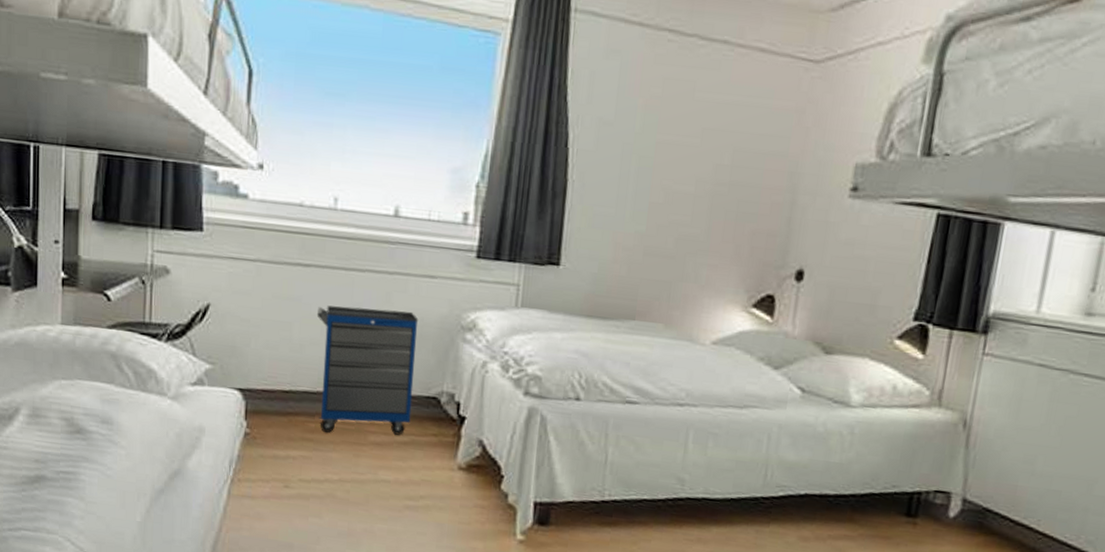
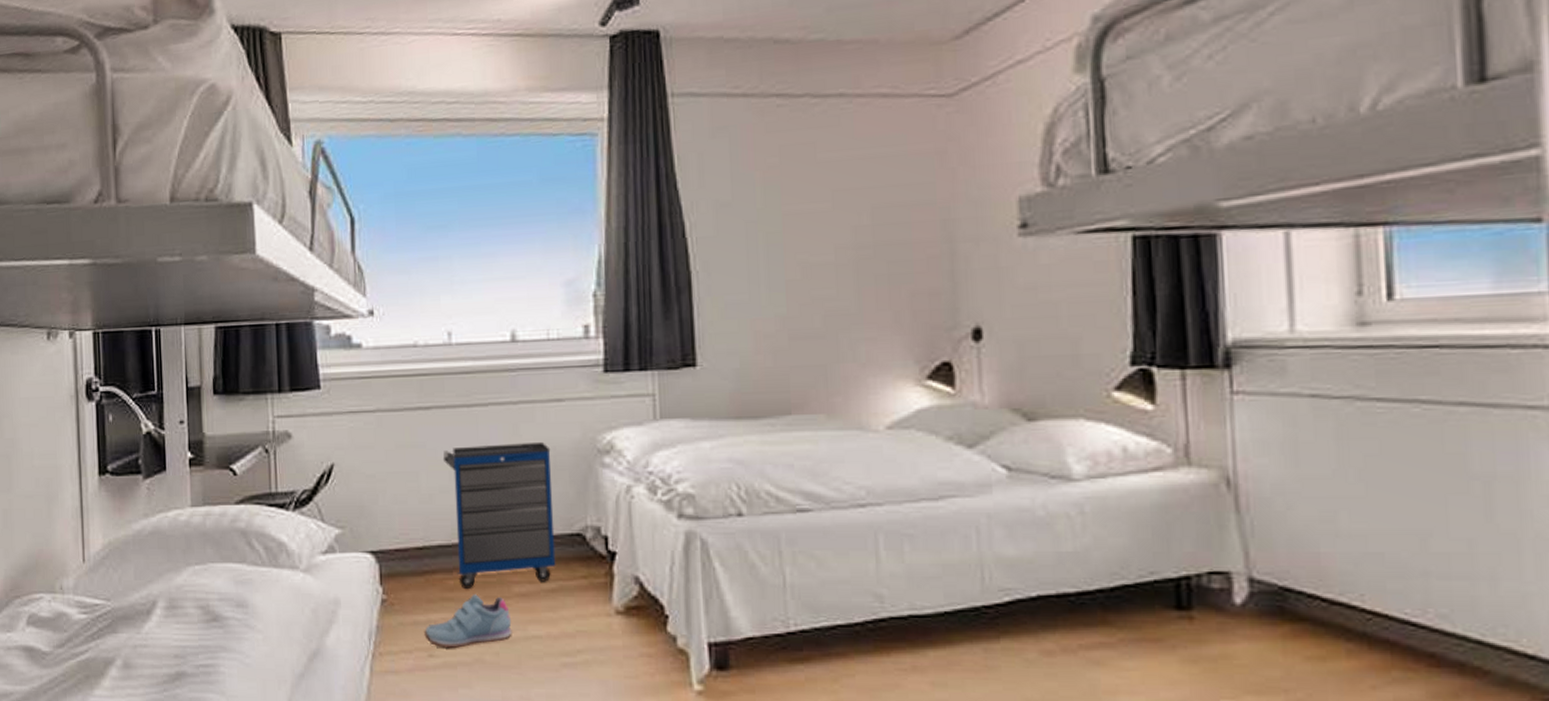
sneaker: none [282,438,364,483] -> present [424,594,512,649]

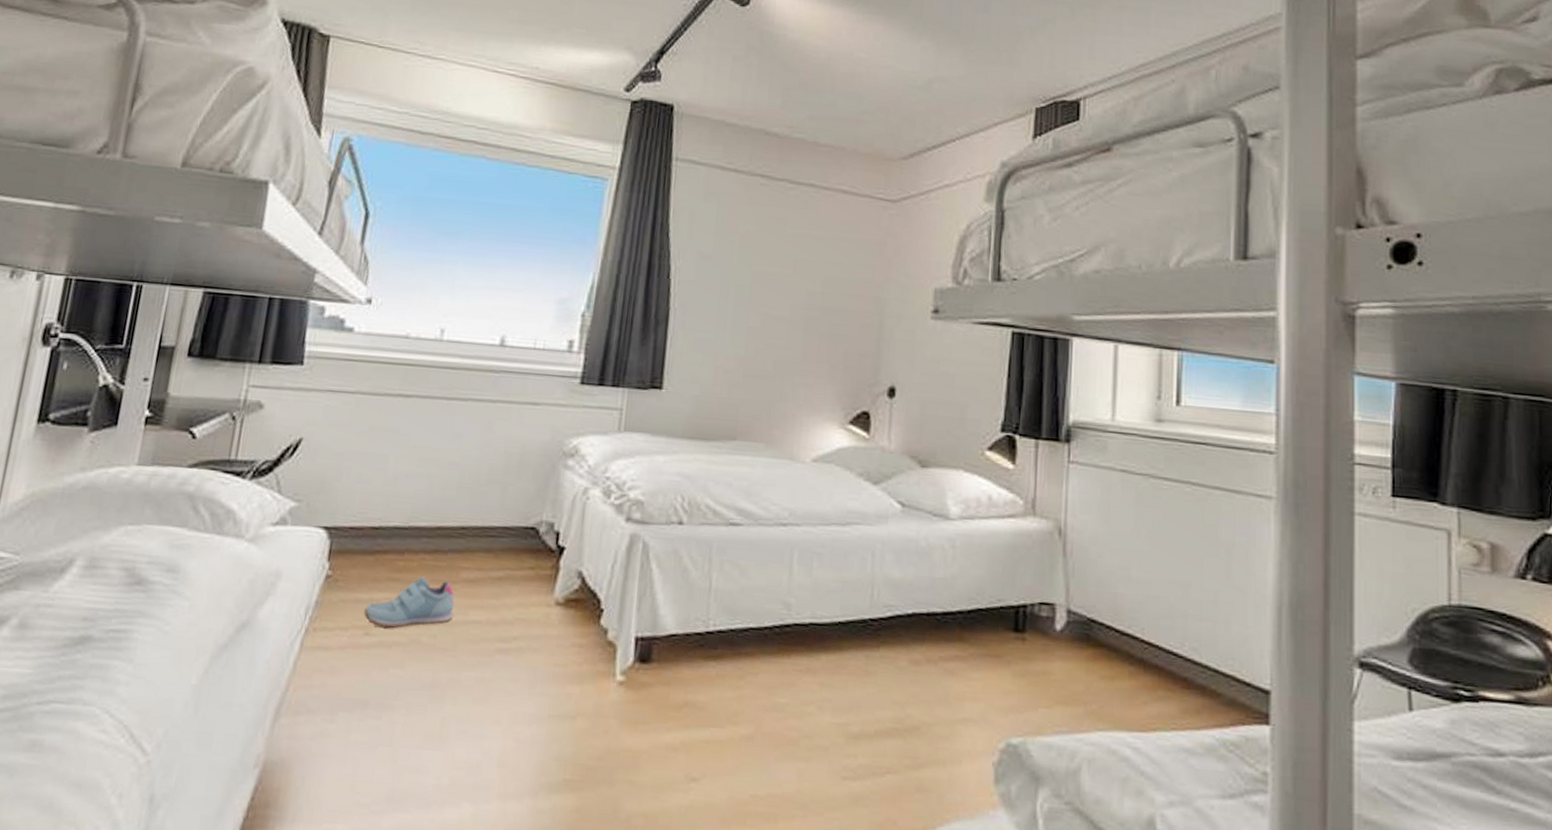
cabinet: present [442,441,556,588] -> none [408,436,520,571]

